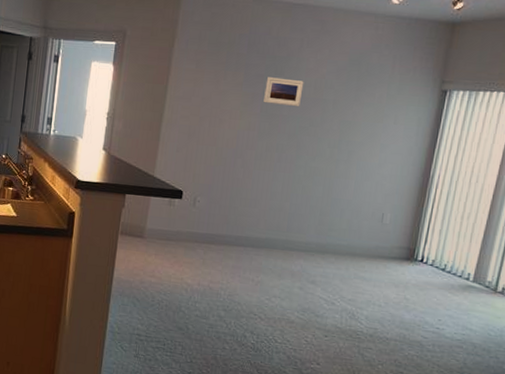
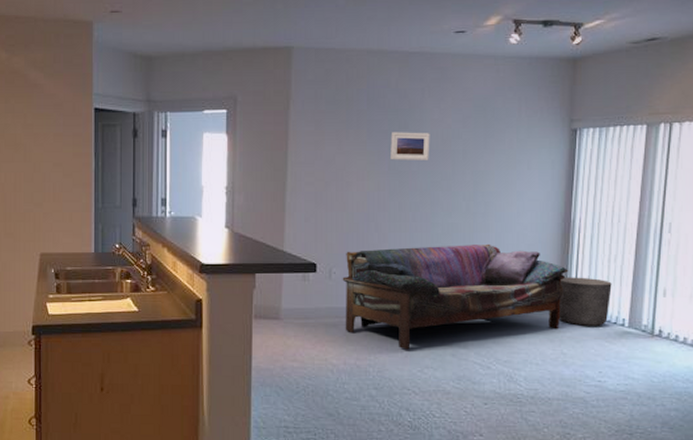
sofa: none [202,182,422,279] -> present [342,243,569,350]
planter: none [405,228,462,278] -> present [558,277,612,326]

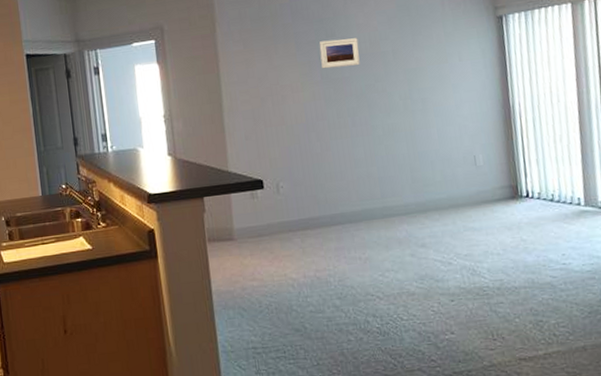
sofa: present [342,243,569,350] -> none [290,139,516,256]
planter: present [558,277,612,326] -> none [509,161,563,211]

